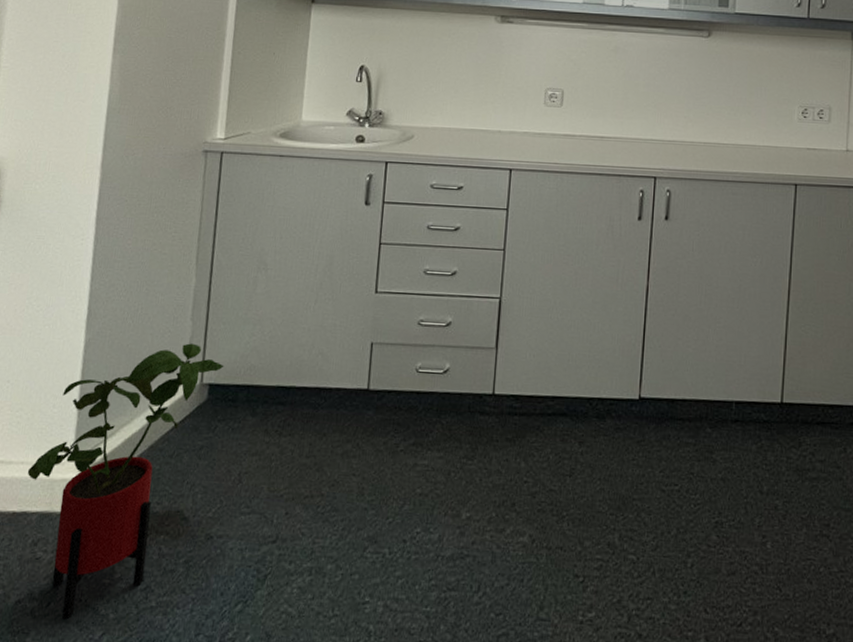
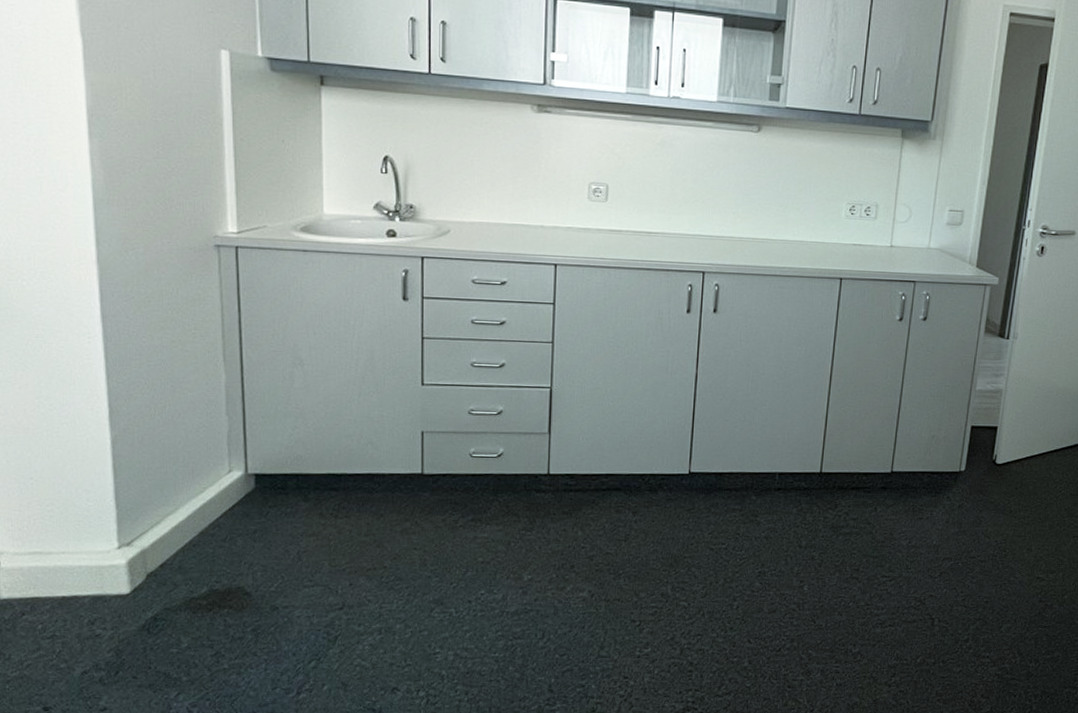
house plant: present [27,343,224,620] -> none [70,437,269,685]

